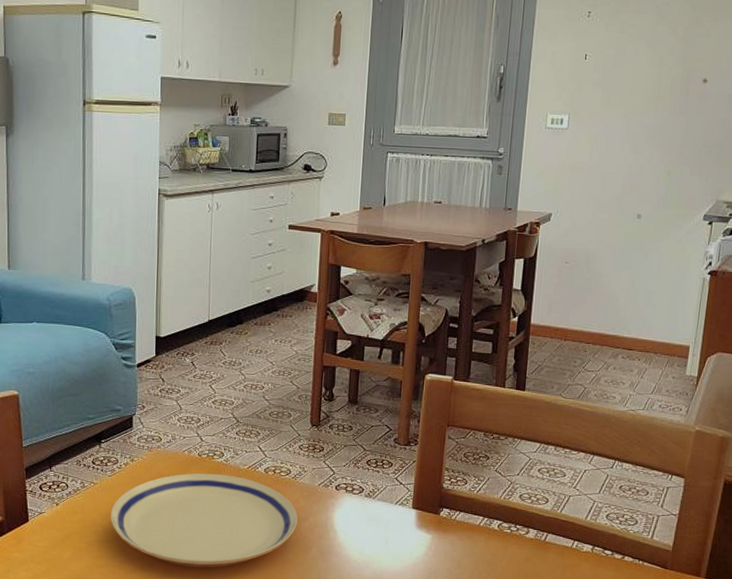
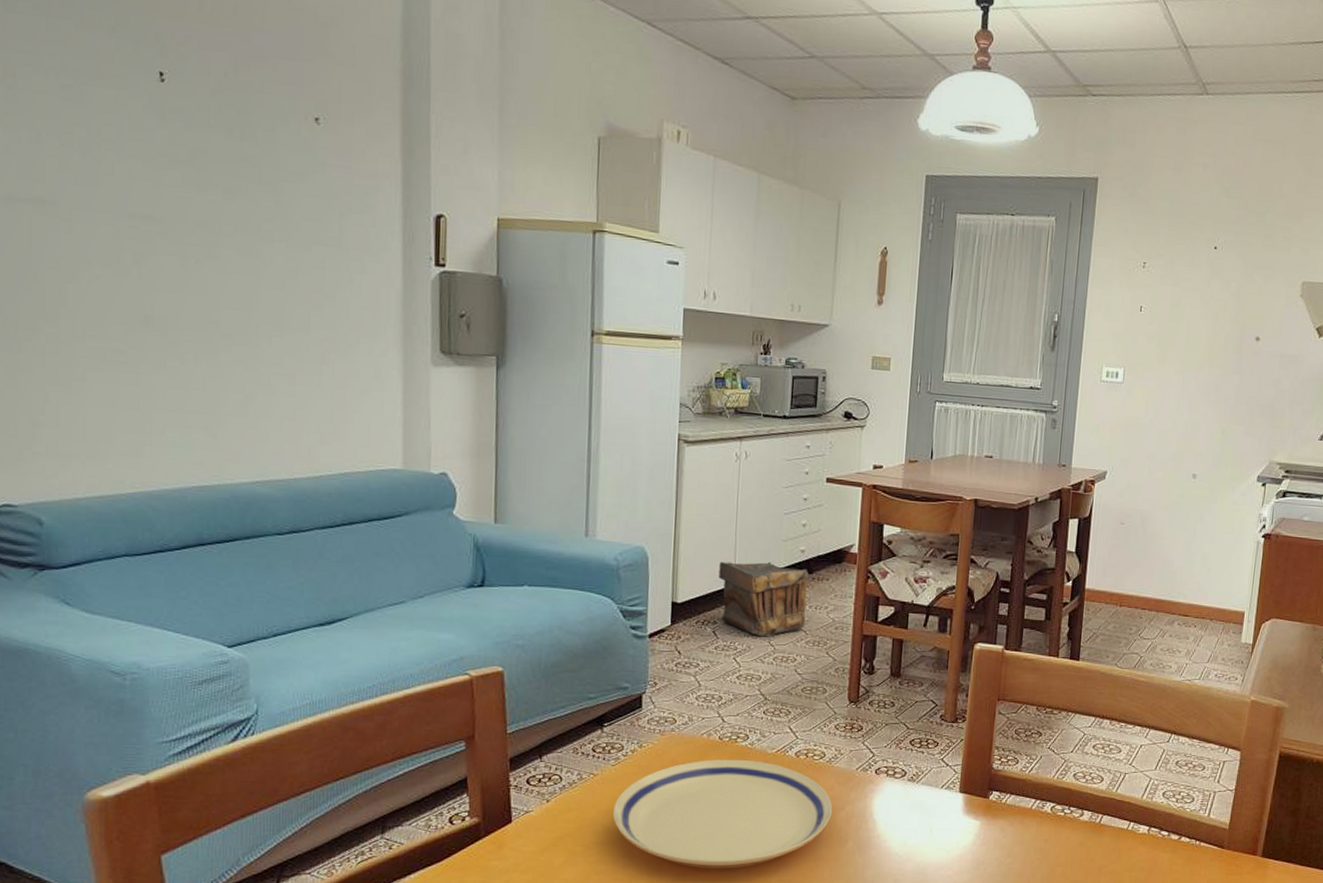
pouch: none [195,300,274,367] -> present [719,561,808,637]

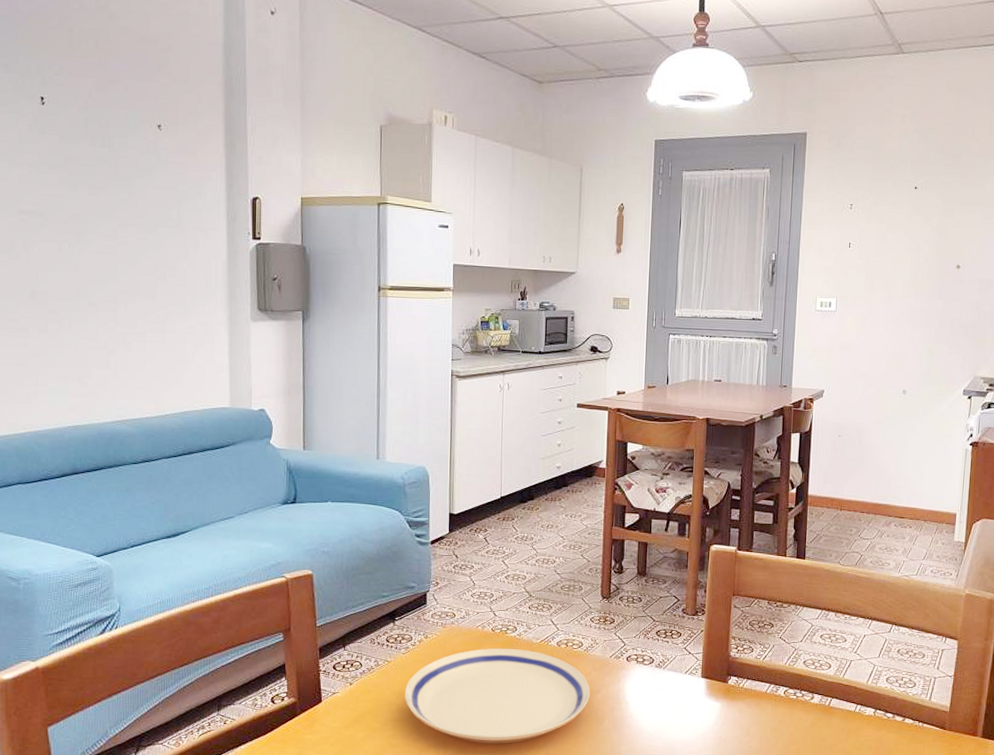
pouch: present [719,561,808,637] -> none [488,477,564,542]

